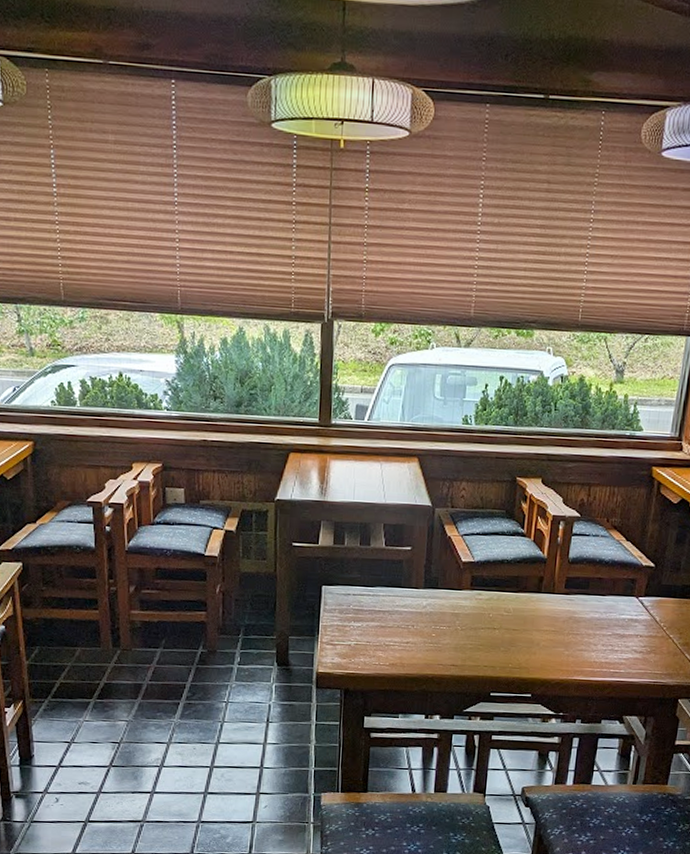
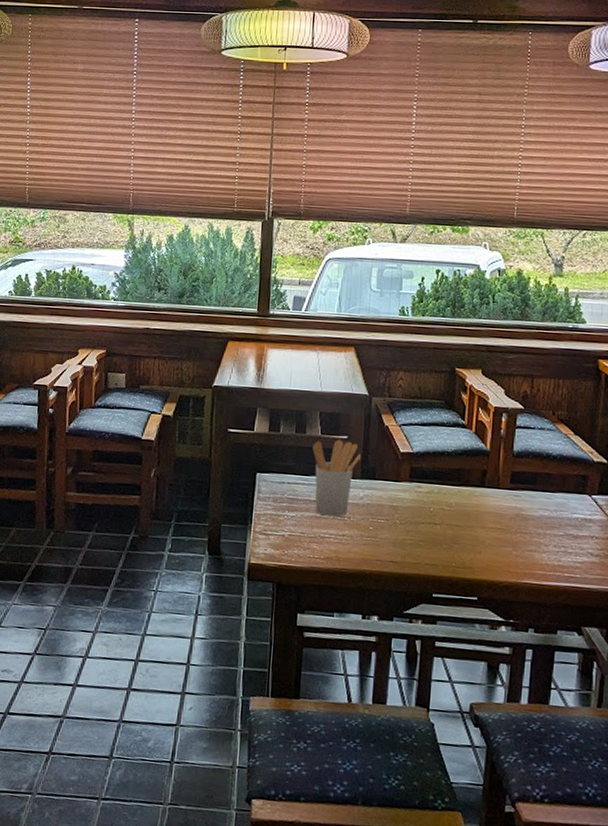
utensil holder: none [377,551,424,626] -> present [312,440,361,517]

